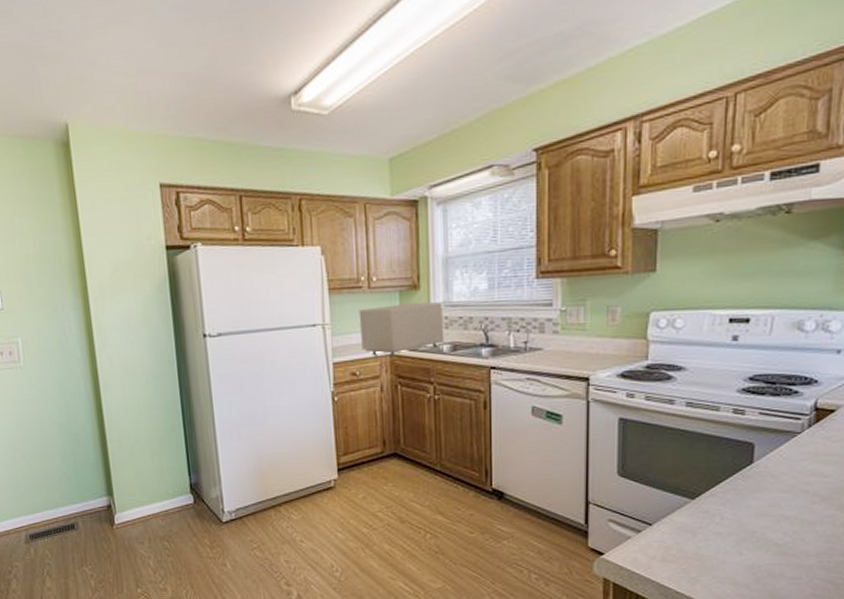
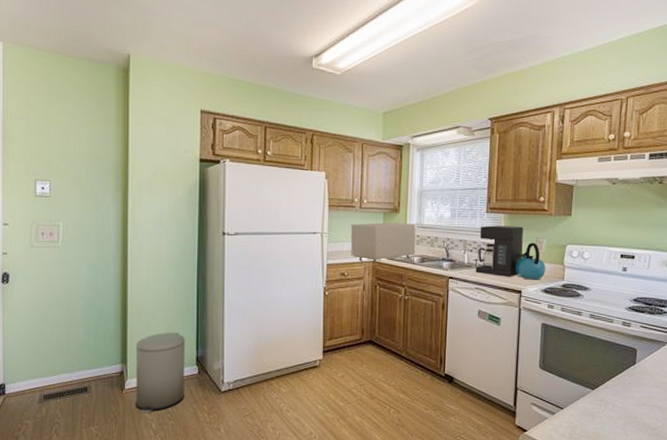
pedal bin: none [121,456,182,550] -> present [136,332,185,414]
coffee maker: none [525,292,589,362] -> present [475,225,524,278]
kettle: none [580,312,622,363] -> present [515,242,546,280]

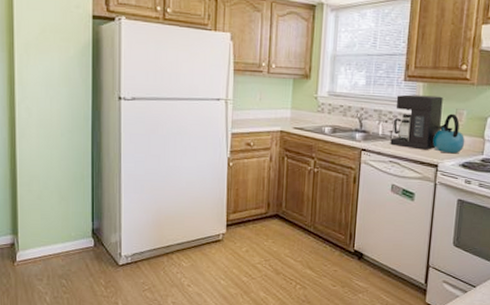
pedal bin: present [136,332,185,414] -> none [27,202,80,287]
microwave: present [350,222,416,263] -> none [257,89,328,133]

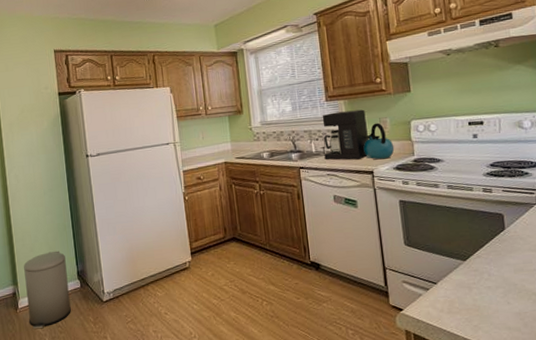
pedal bin: none [27,202,80,287] -> present [24,250,71,330]

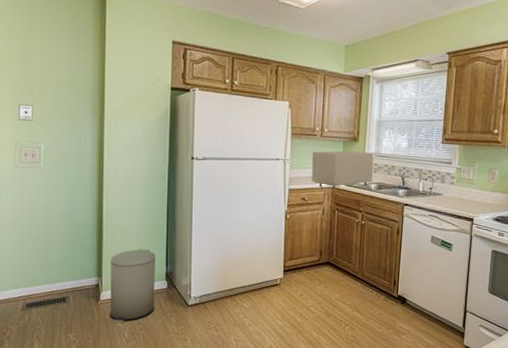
microwave: none [199,122,264,164] -> present [311,151,374,189]
coffee maker: present [322,109,368,161] -> none [430,155,477,206]
kettle: present [363,122,395,160] -> none [468,172,498,209]

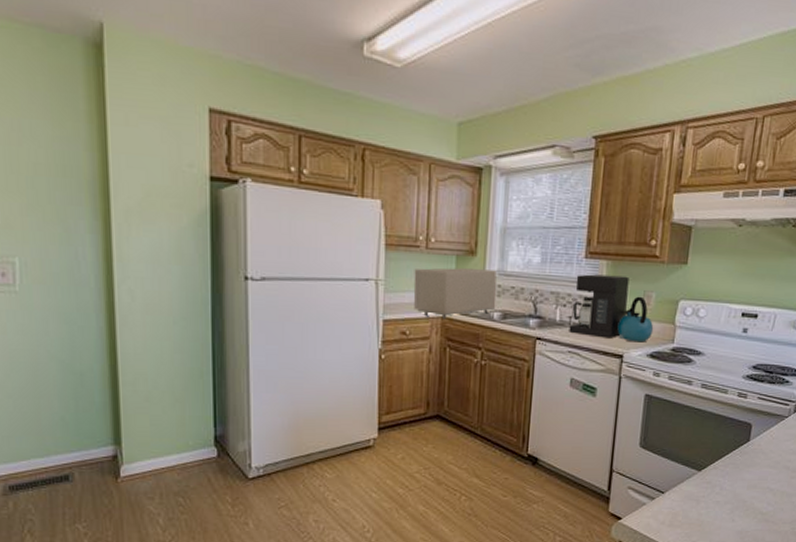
pedal bin: present [110,248,156,323] -> none [133,404,200,507]
coffee maker: none [430,155,477,206] -> present [569,274,629,340]
kettle: none [468,172,498,209] -> present [617,296,654,343]

